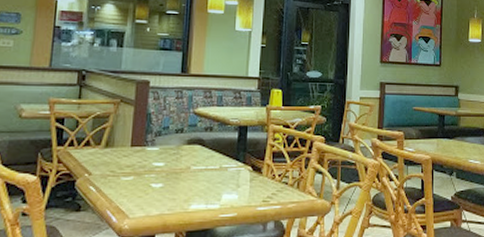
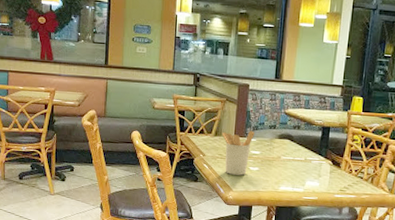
utensil holder: none [114,138,157,196] -> present [221,131,254,176]

